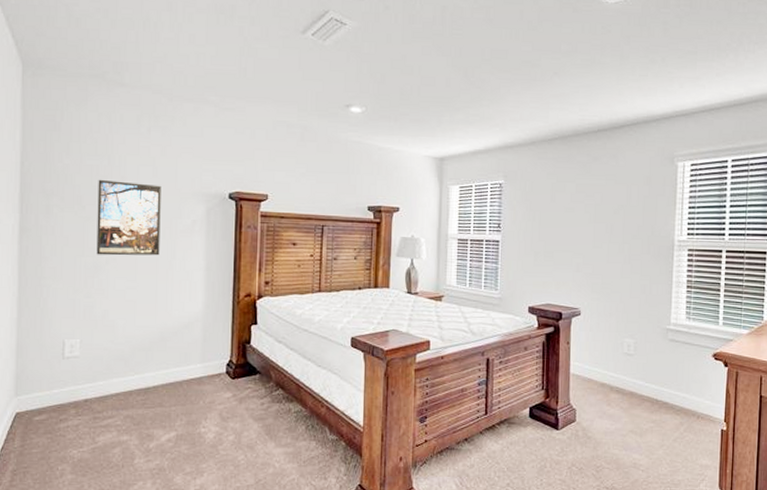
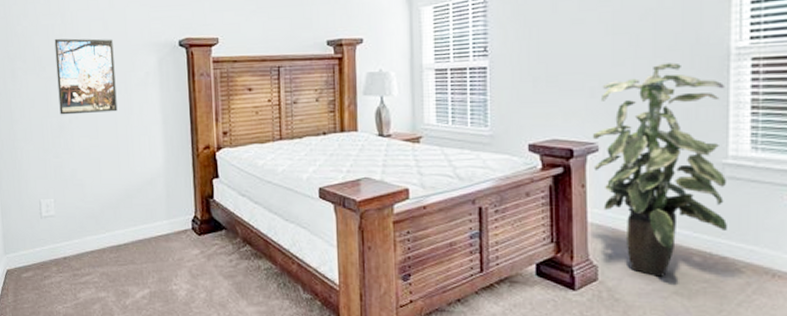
indoor plant: none [576,248,670,419] -> present [592,62,727,278]

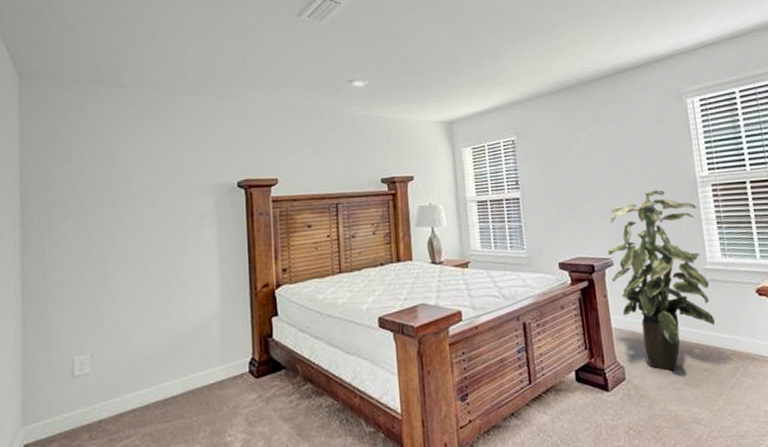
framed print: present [54,38,118,115] -> none [101,182,170,262]

